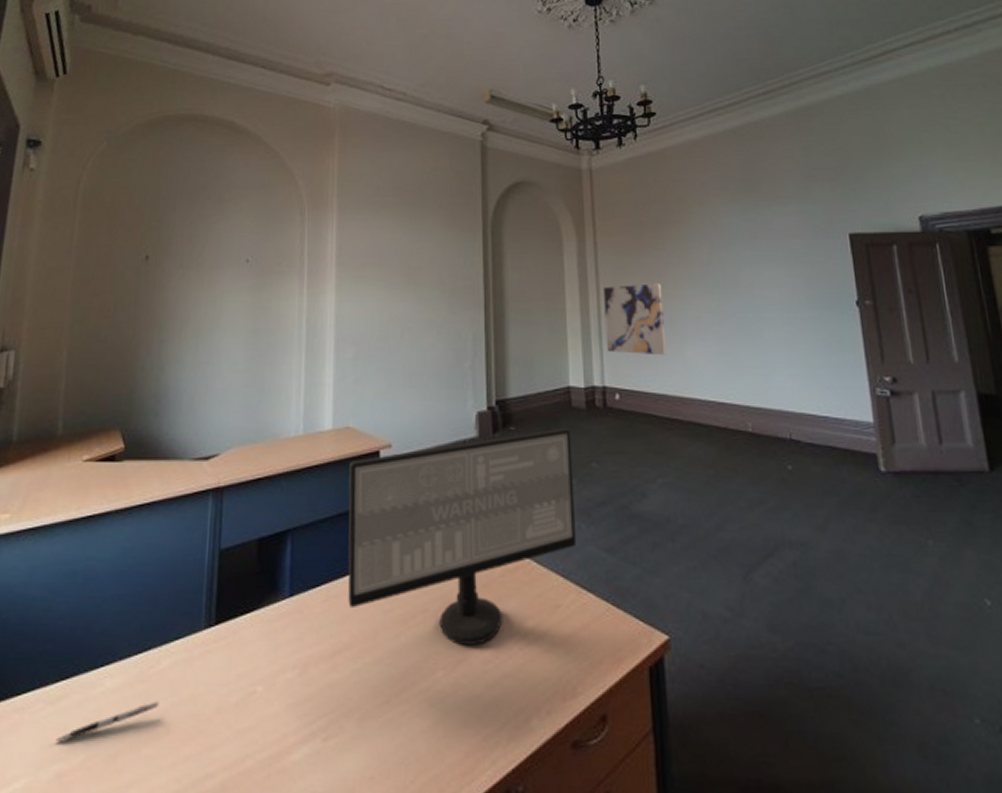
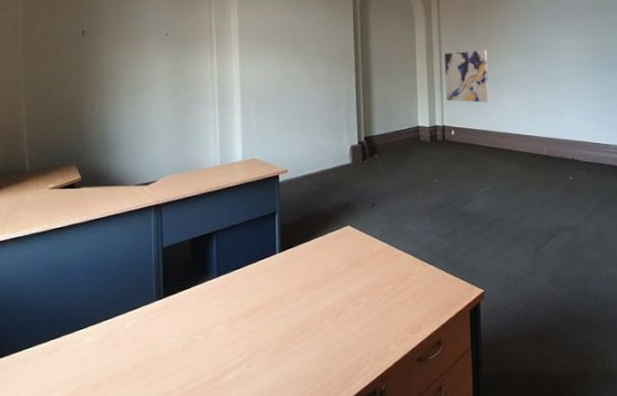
pen: present [55,701,159,741] -> none [52,349,127,378]
computer monitor: present [348,428,577,645] -> none [257,155,422,302]

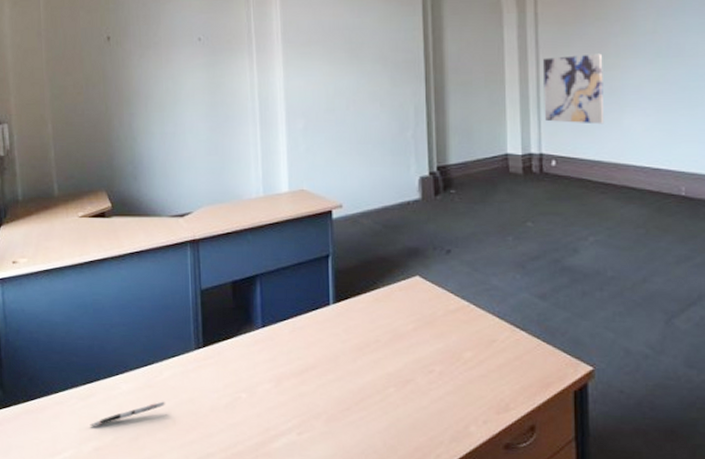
pen: none [52,349,127,378] -> present [89,401,165,426]

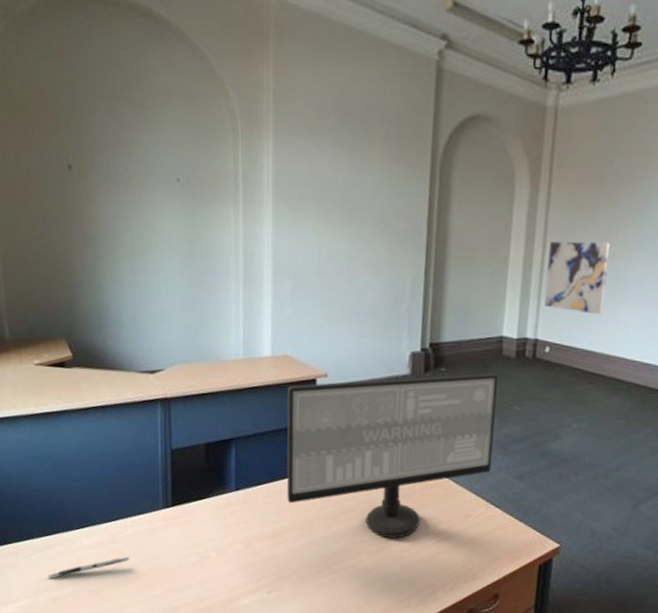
computer monitor: none [306,191,512,369] -> present [286,373,499,539]

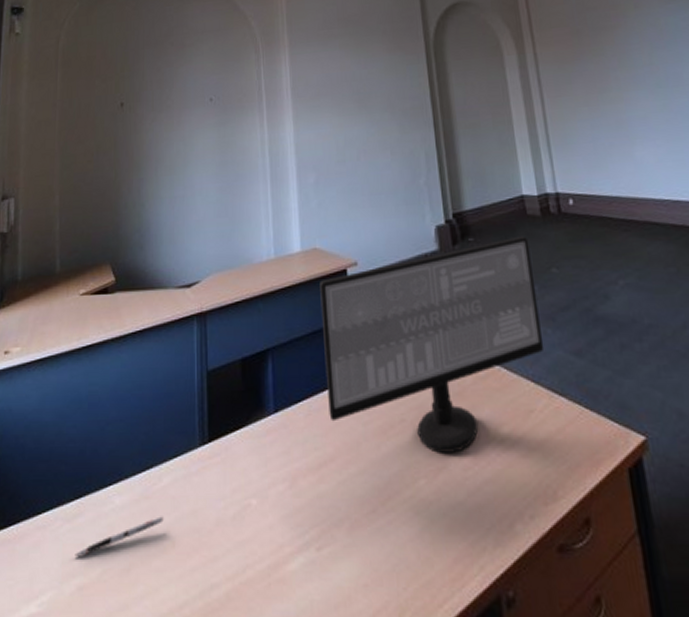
wall art: present [544,241,611,315] -> none [548,88,617,159]

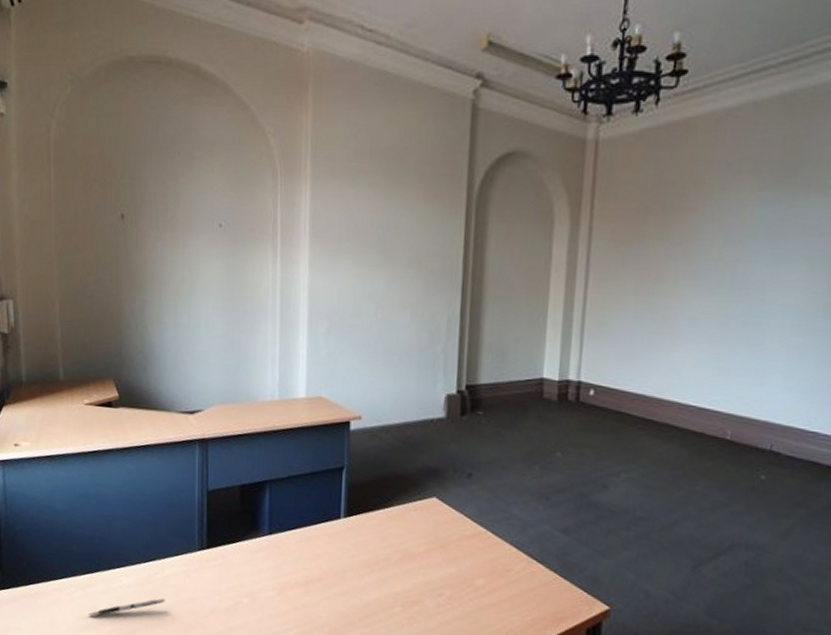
computer monitor: present [320,236,545,453] -> none [319,417,539,592]

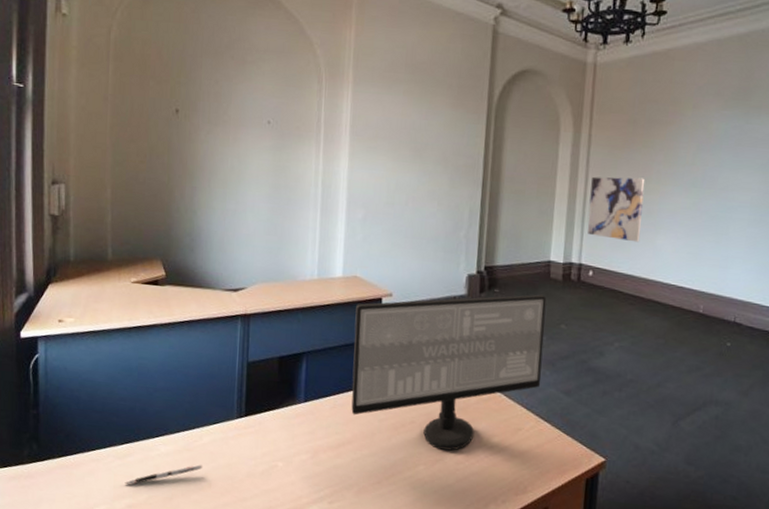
computer monitor: none [319,417,539,592] -> present [351,294,547,451]
wall art: none [587,277,659,356] -> present [587,176,645,243]

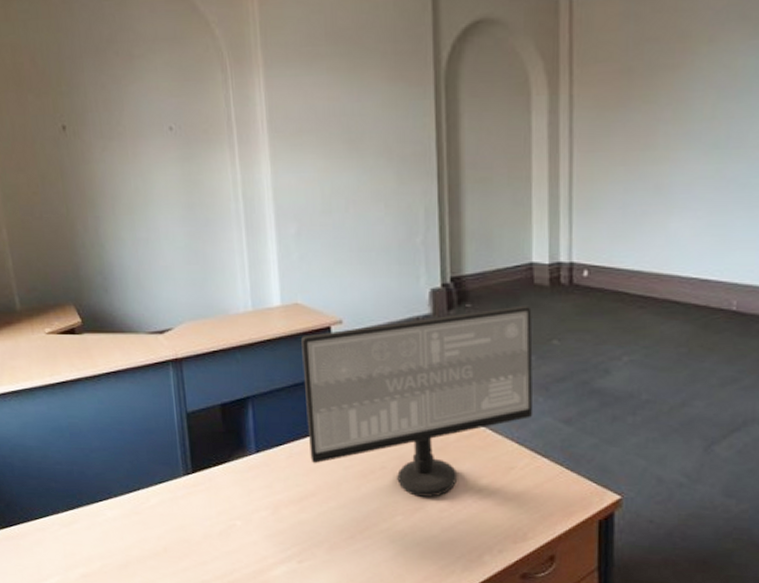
pen: present [124,464,202,484] -> none [75,528,154,553]
wall art: present [587,176,645,243] -> none [576,144,649,229]

